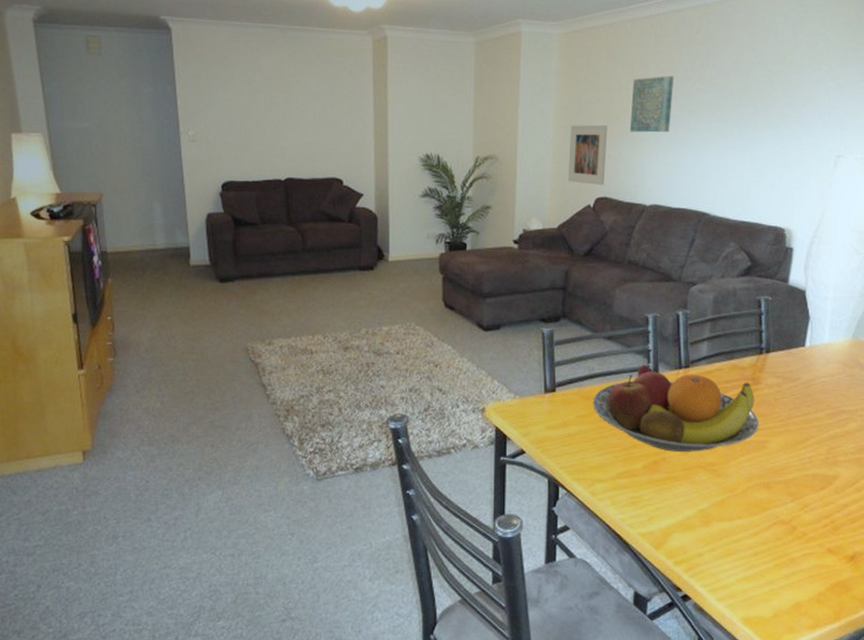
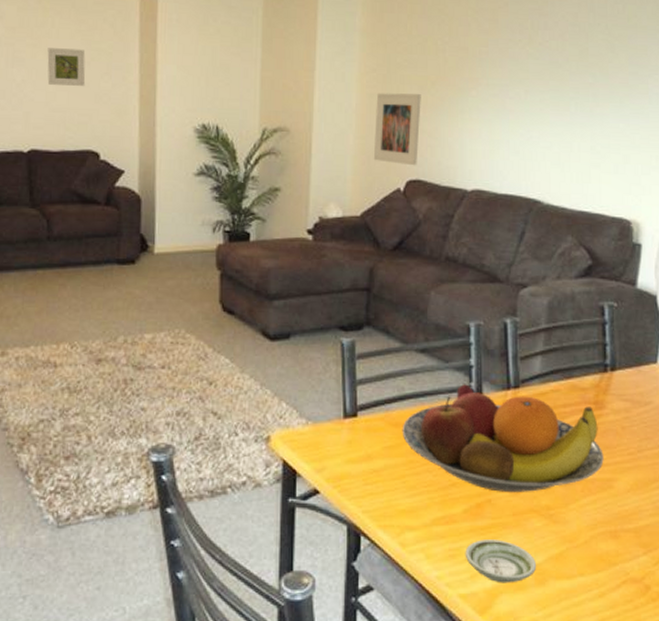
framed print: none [298,93,330,125] -> present [47,48,86,86]
wall art: present [629,75,674,133] -> none [447,37,500,104]
saucer: none [644,490,703,524] -> present [465,539,537,583]

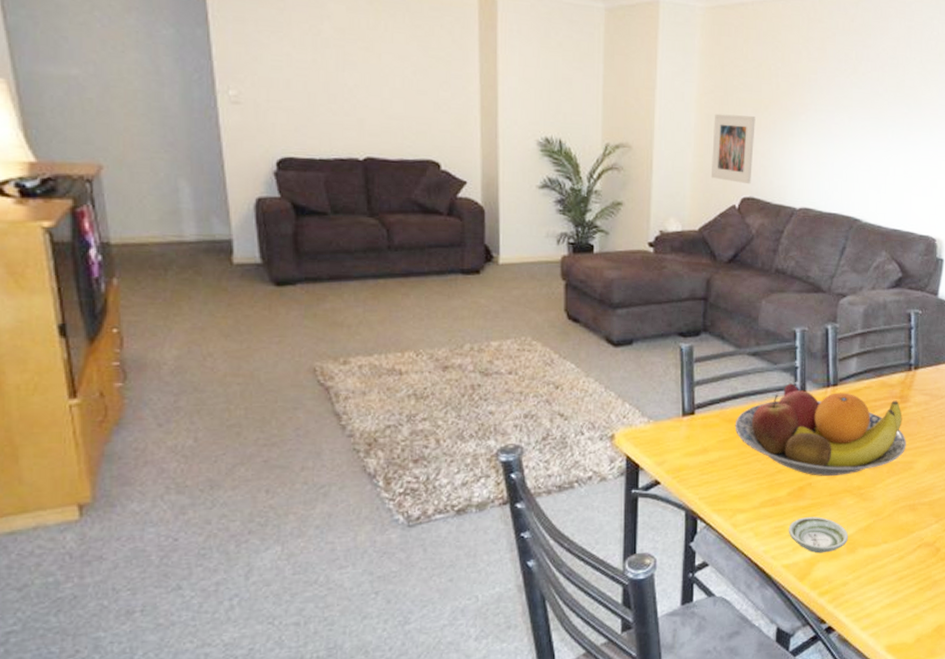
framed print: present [47,48,86,86] -> none [381,52,423,94]

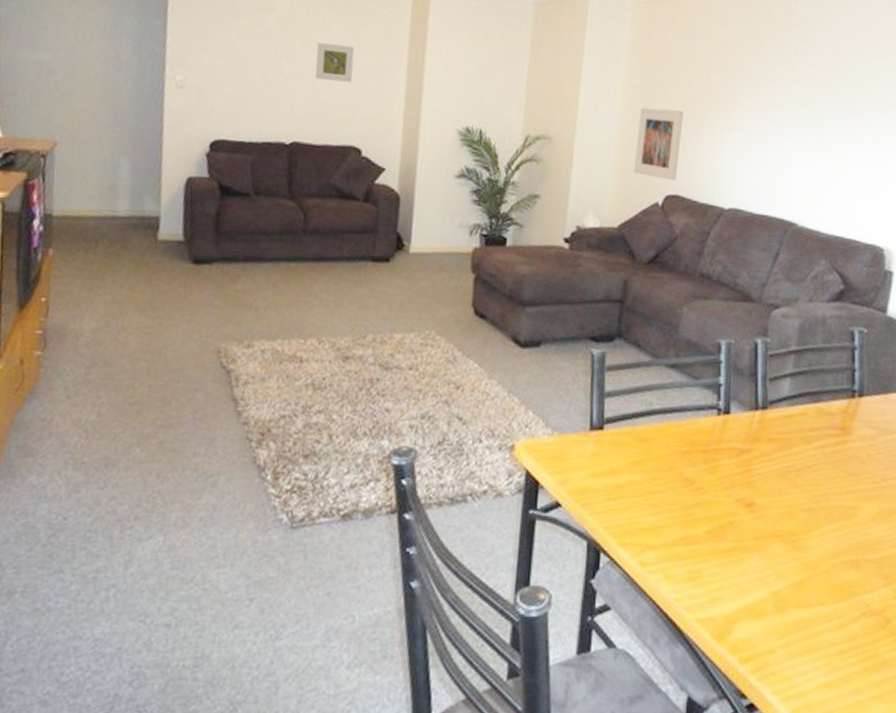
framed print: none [381,52,423,94] -> present [314,42,355,82]
fruit bowl: present [735,383,906,476] -> none [647,402,848,516]
saucer: present [788,517,849,554] -> none [705,562,777,610]

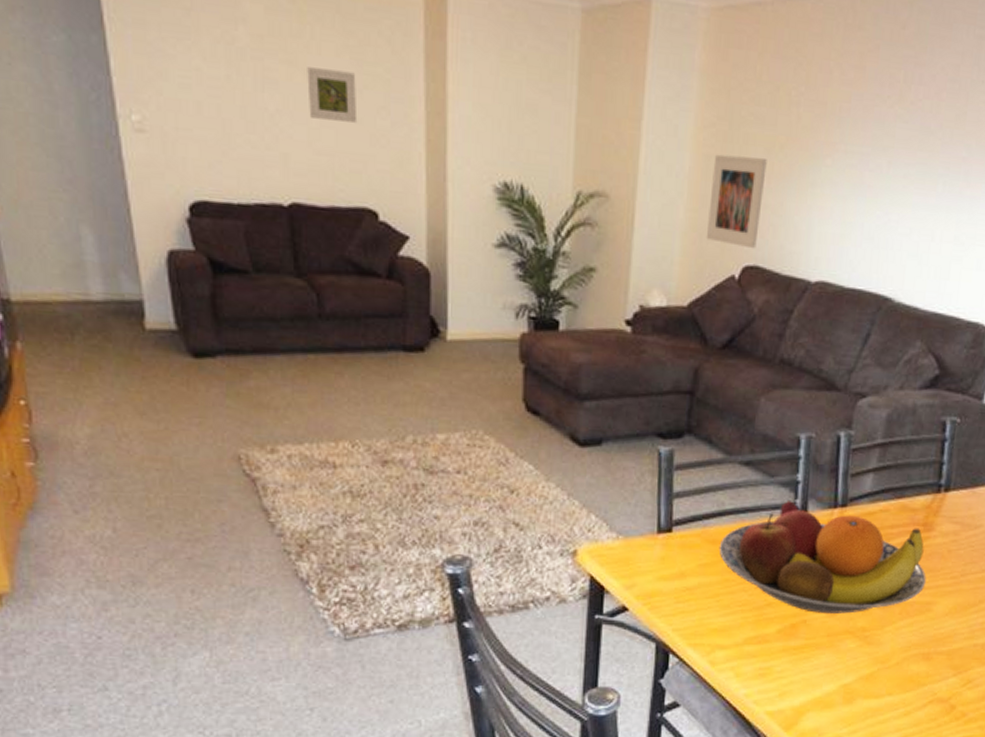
fruit bowl: none [647,402,848,516] -> present [719,501,926,614]

